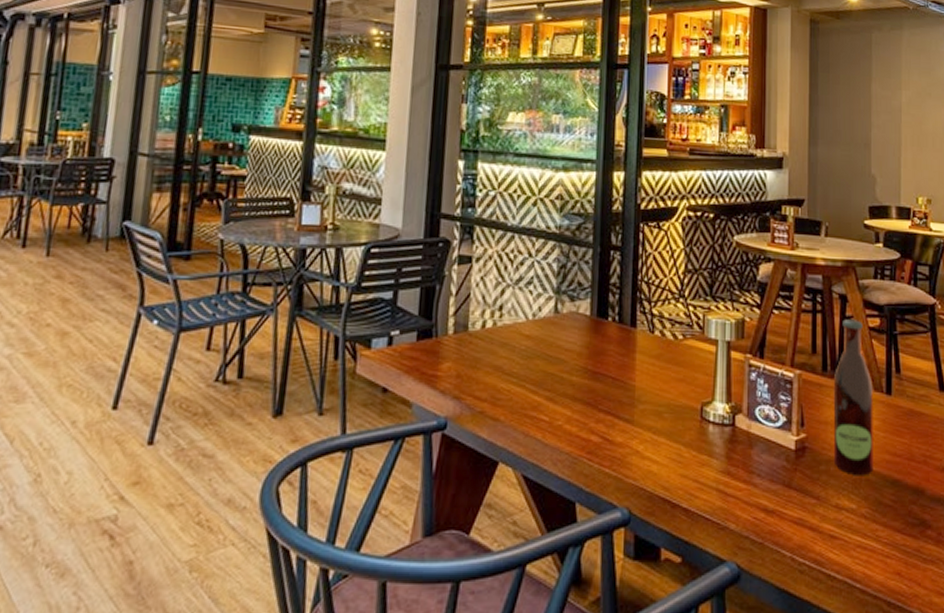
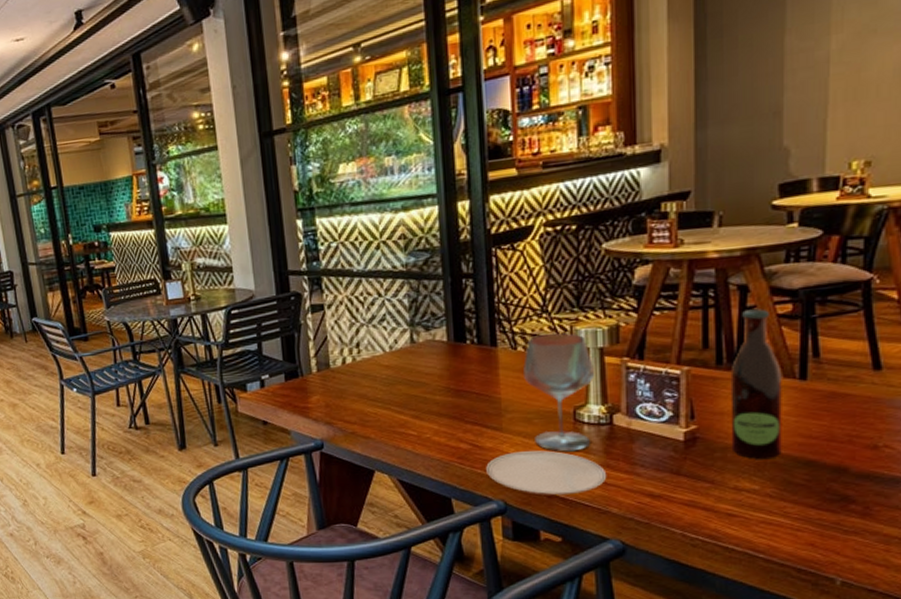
plate: none [614,450,727,506] -> present [486,450,607,496]
wine glass: none [657,321,722,454] -> present [522,333,595,452]

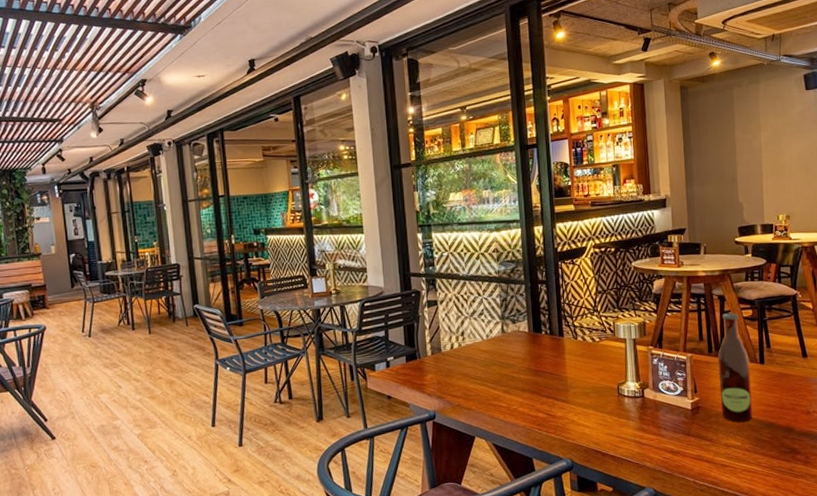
plate: present [486,450,607,496] -> none [558,418,642,454]
wine glass: present [522,333,595,452] -> none [581,327,631,419]

